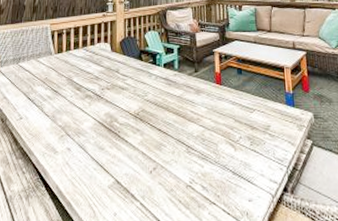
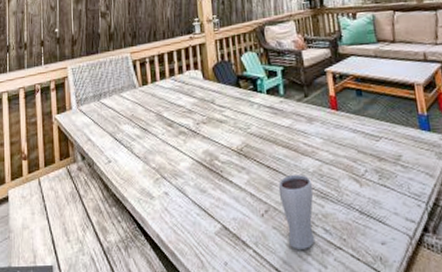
drinking glass: none [166,138,196,203] -> present [278,175,314,250]

